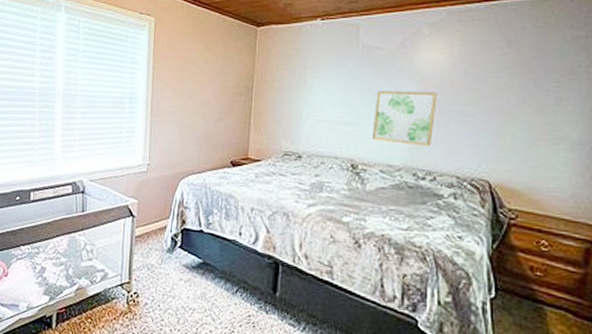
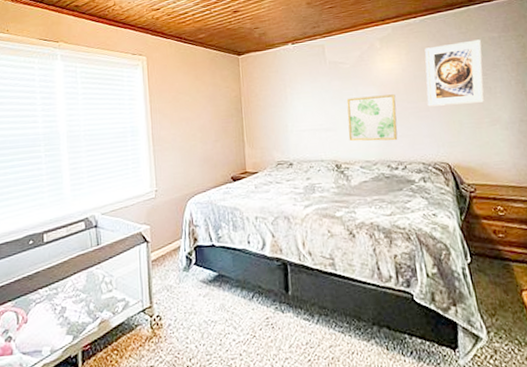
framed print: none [475,37,562,115] -> present [424,39,484,107]

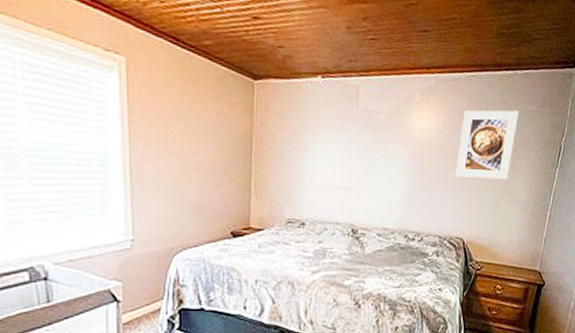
wall art: present [346,94,398,142] -> none [370,155,426,210]

